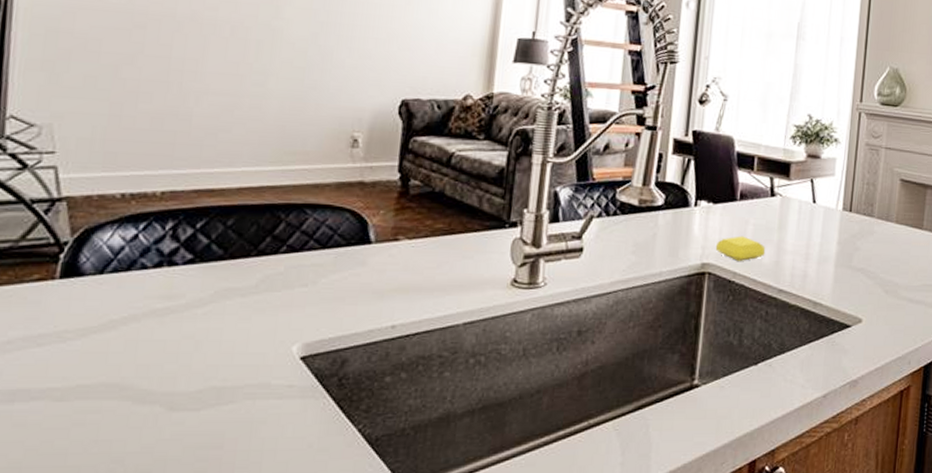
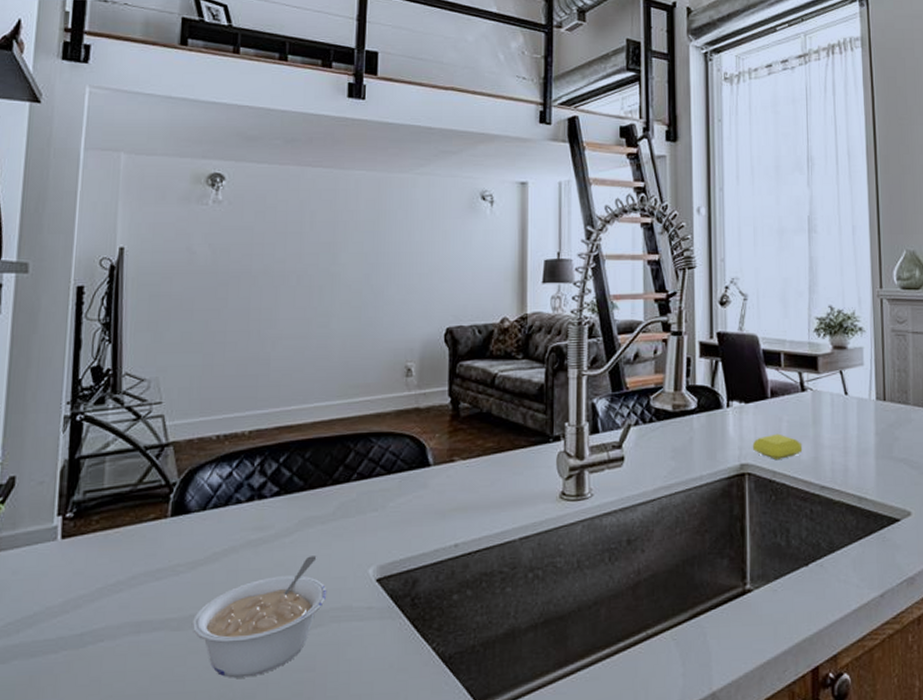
legume: none [78,329,243,453] -> present [191,556,327,678]

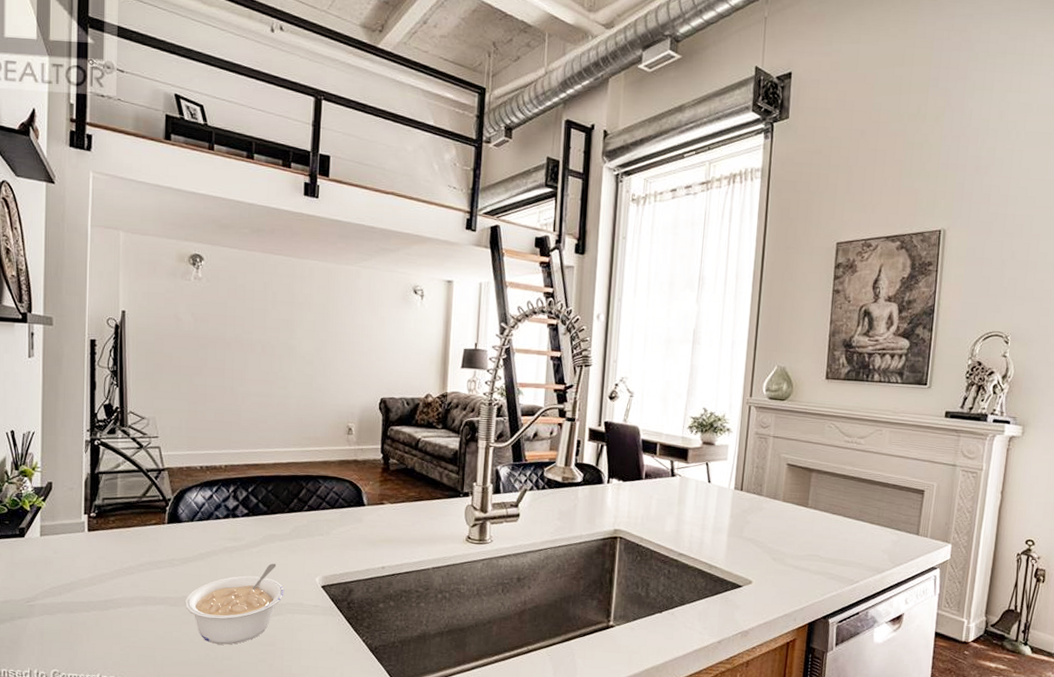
soap bar: present [752,433,803,461] -> none [625,508,668,530]

